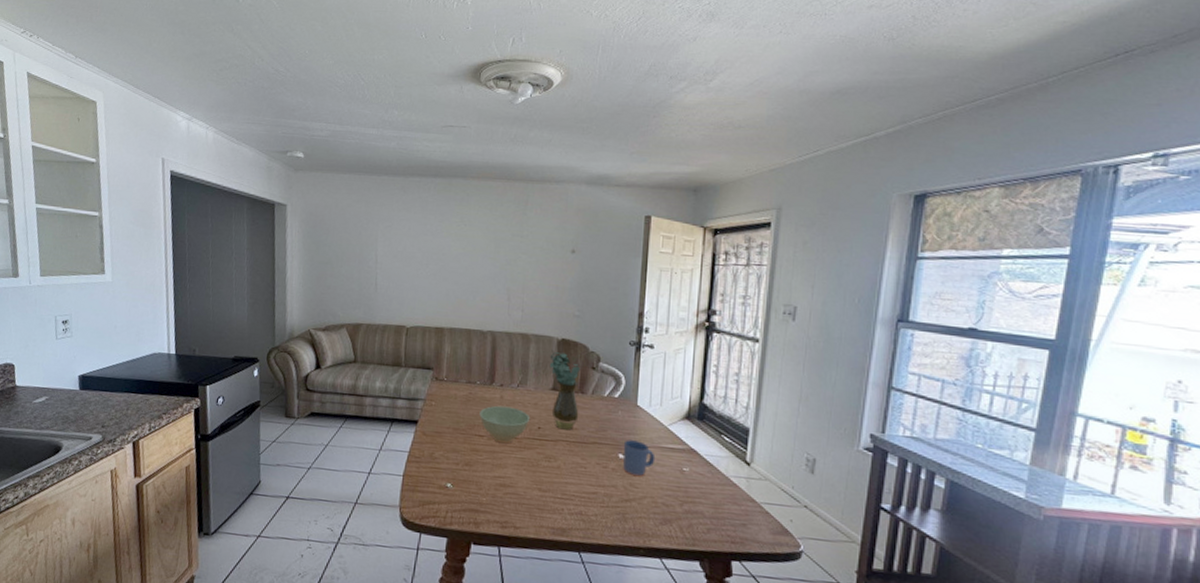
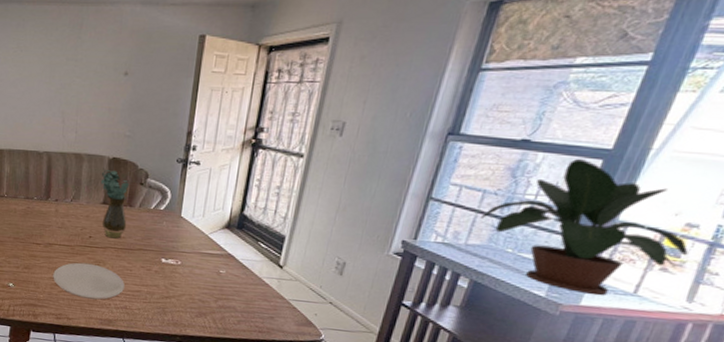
bowl: present [479,405,531,444] -> none [37,218,83,251]
plate: none [497,458,579,504] -> present [53,262,125,300]
mug: present [623,440,656,477] -> none [165,246,195,278]
potted plant: none [944,349,1152,496] -> present [480,159,689,295]

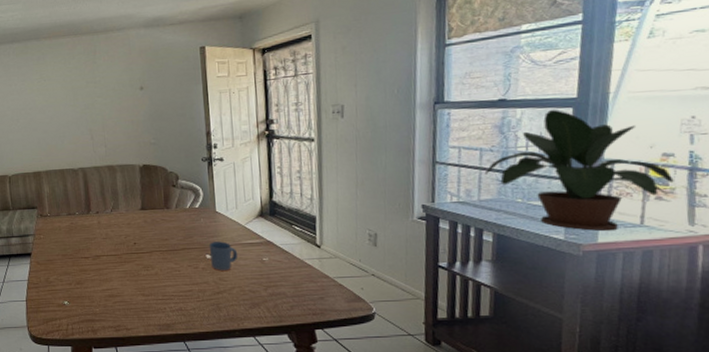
plate: present [53,262,125,300] -> none [105,270,176,306]
vase: present [100,167,130,239] -> none [135,175,167,242]
mug: none [165,246,195,278] -> present [208,241,238,272]

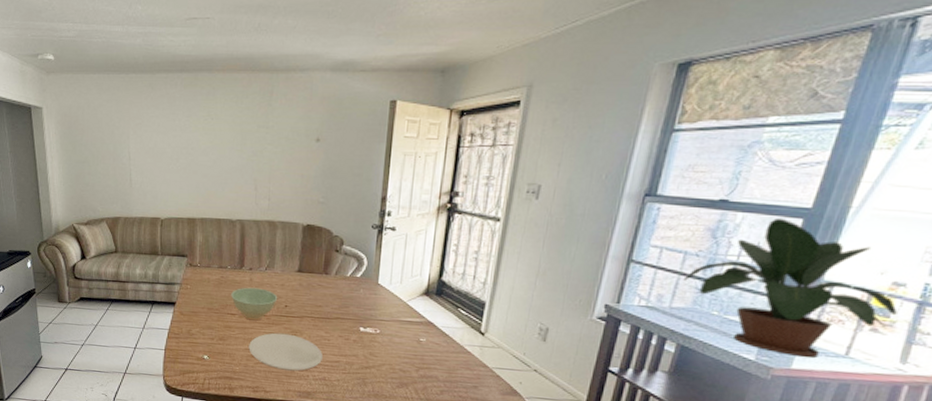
bowl: none [82,229,126,261] -> present [231,287,278,321]
plate: none [105,270,176,306] -> present [248,332,323,372]
mug: present [208,241,238,272] -> none [364,315,395,347]

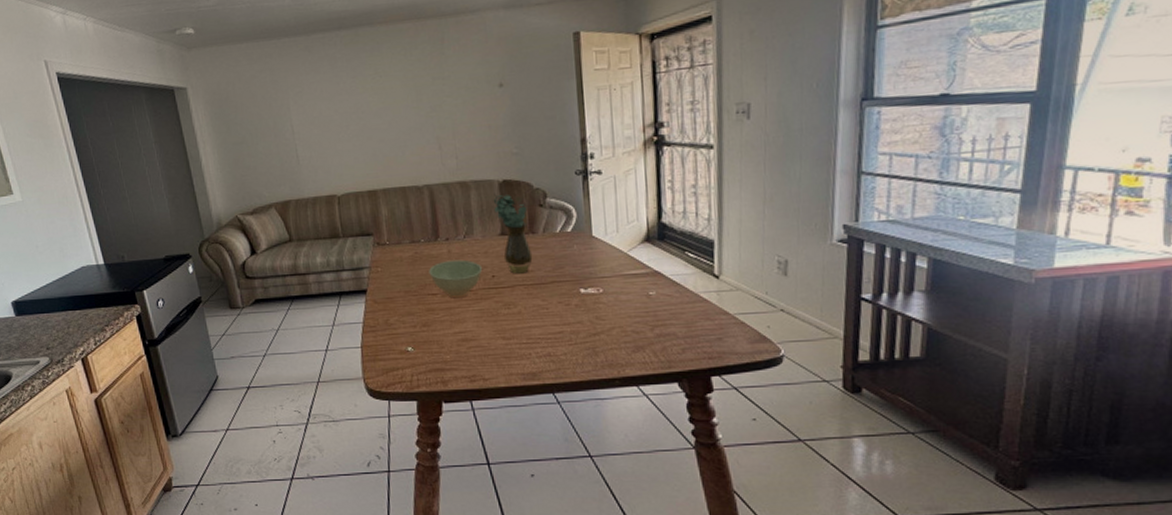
plate: present [248,332,323,372] -> none [457,308,543,351]
vase: none [295,234,325,308] -> present [493,193,533,274]
potted plant: present [683,219,898,357] -> none [920,106,1149,253]

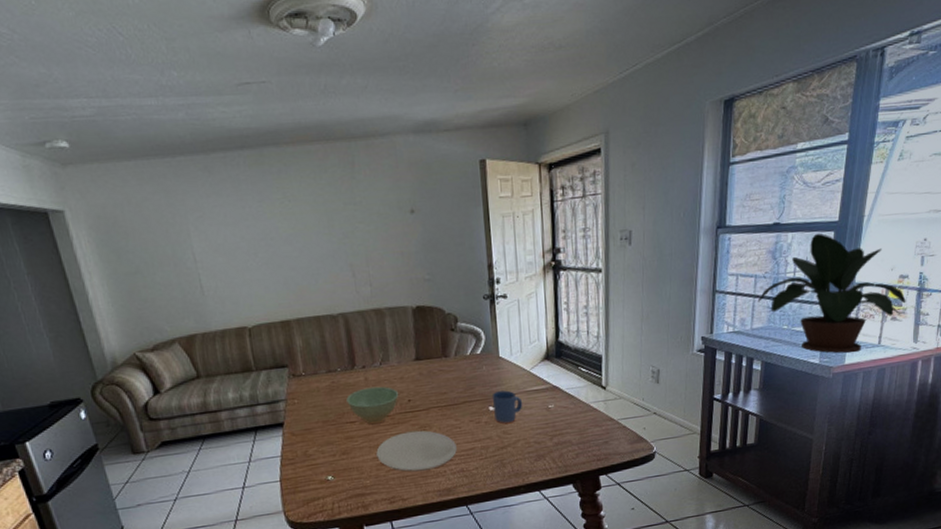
plate: none [457,308,543,351] -> present [376,430,457,472]
vase: present [493,193,533,274] -> none [407,319,446,397]
mug: none [583,272,619,309] -> present [491,390,523,424]
potted plant: none [920,106,1149,253] -> present [757,233,906,353]

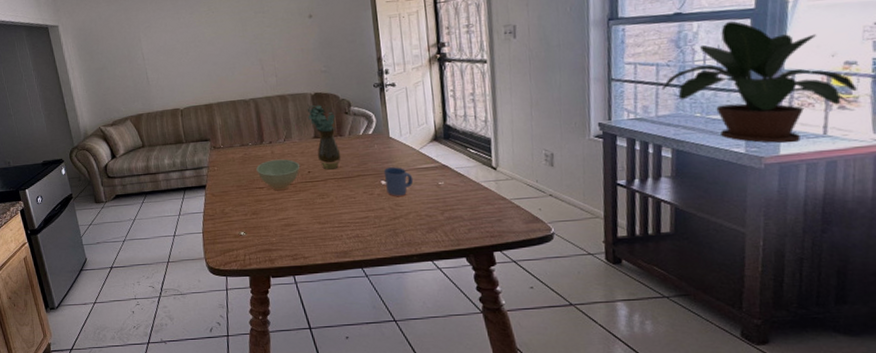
plate: present [376,430,457,472] -> none [281,198,352,234]
vase: none [407,319,446,397] -> present [307,104,341,170]

